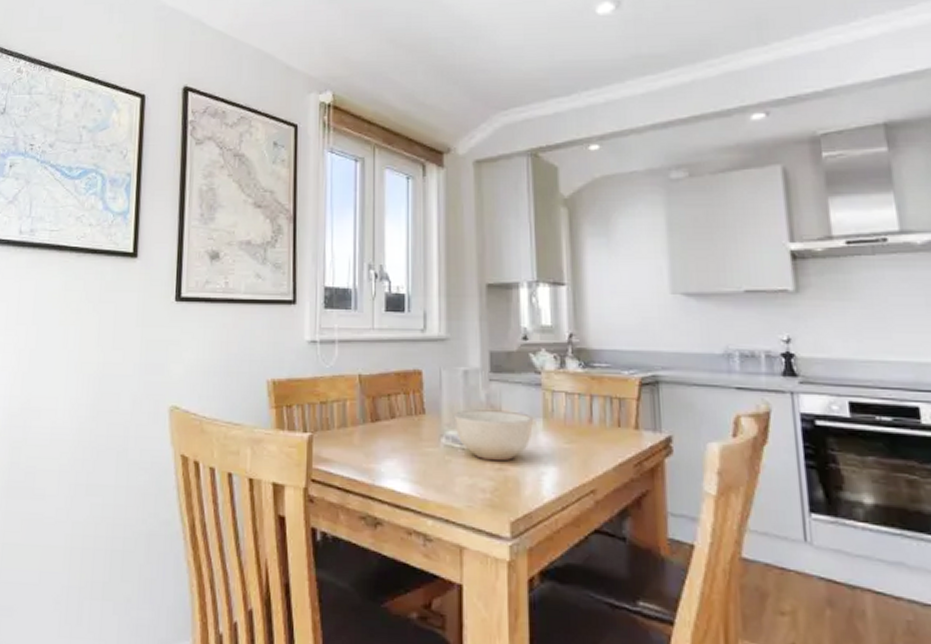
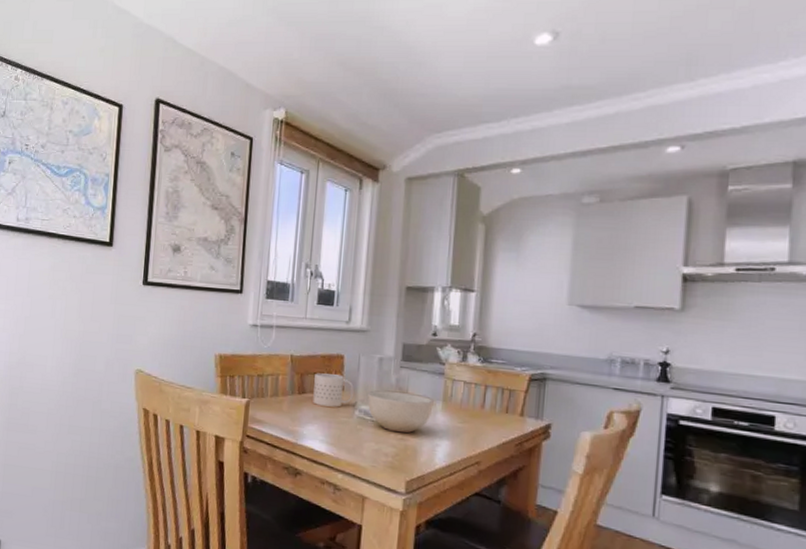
mug: none [388,394,437,437] -> present [313,373,354,408]

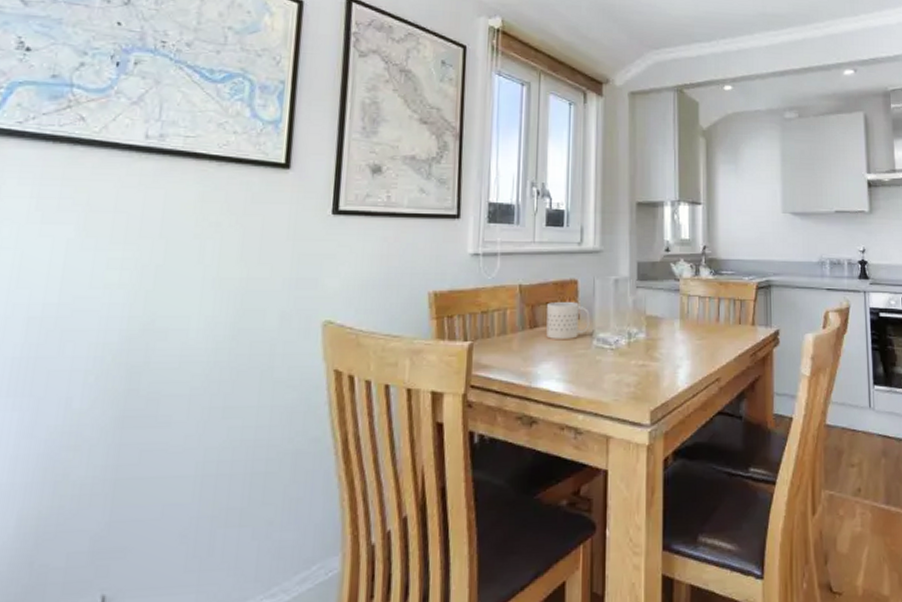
bowl: present [367,390,434,433] -> none [605,314,671,359]

